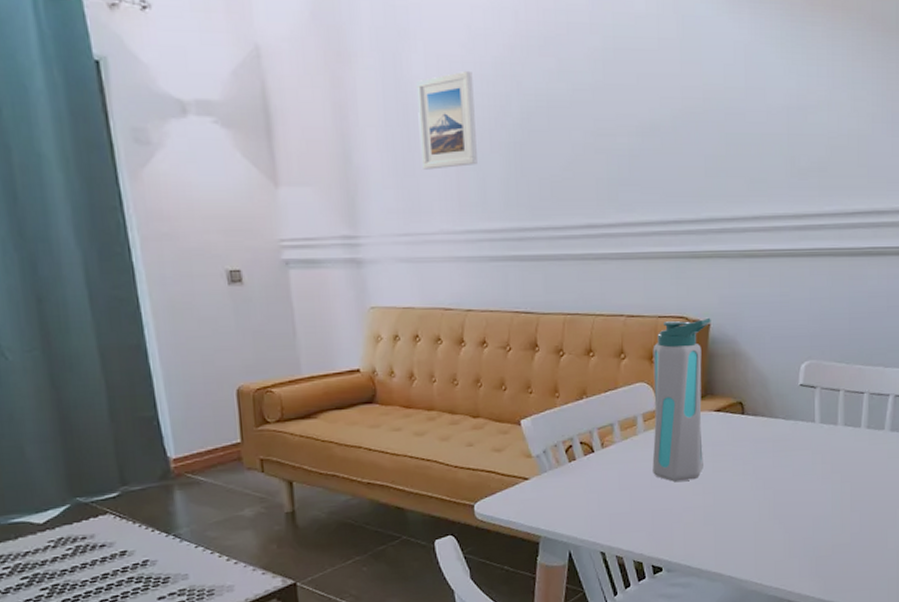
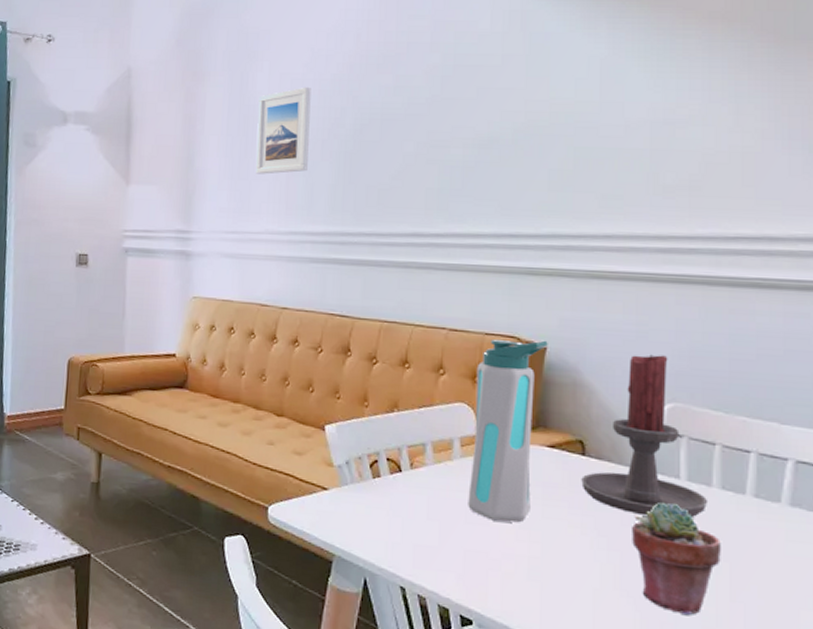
candle holder: none [742,321,835,457] -> present [581,354,709,517]
potted succulent: none [781,442,844,530] -> present [632,501,721,616]

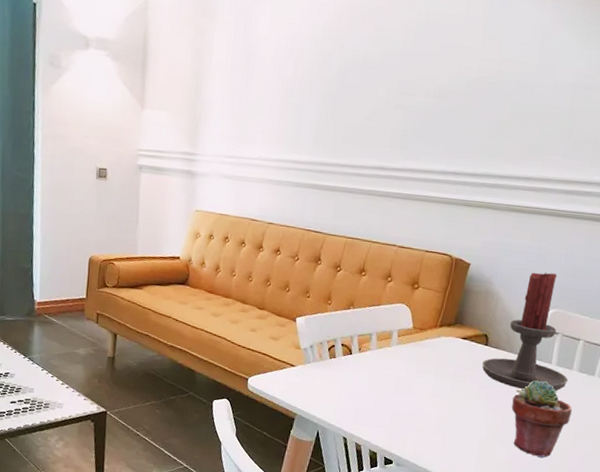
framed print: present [255,86,311,175] -> none [254,31,306,108]
water bottle: present [468,340,548,523] -> none [398,256,472,393]

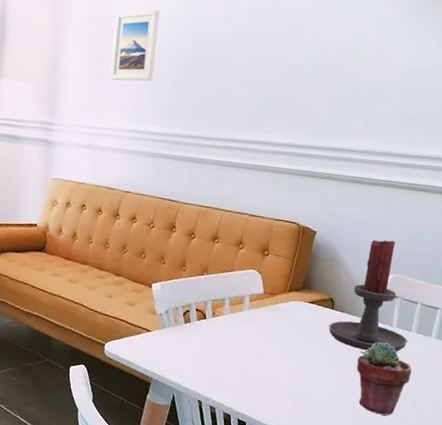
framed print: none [254,31,306,108] -> present [110,9,160,82]

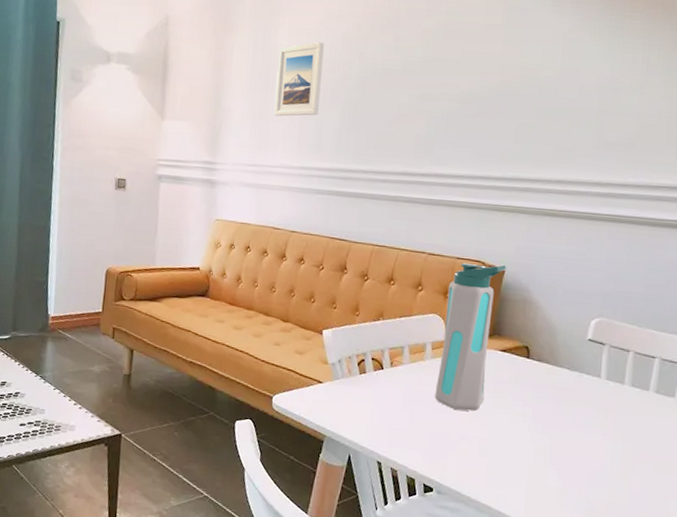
water bottle: none [250,224,318,356] -> present [435,263,506,411]
candle holder: present [328,240,408,352] -> none [525,279,621,408]
potted succulent: present [356,341,412,416] -> none [560,395,628,484]

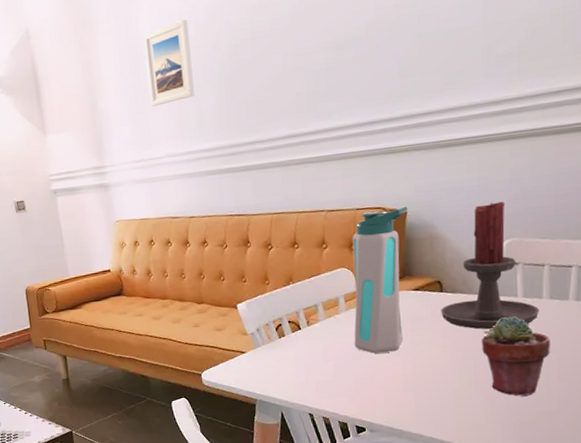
candle holder: none [525,279,621,408] -> present [441,201,540,330]
potted succulent: none [560,395,628,484] -> present [482,315,550,397]

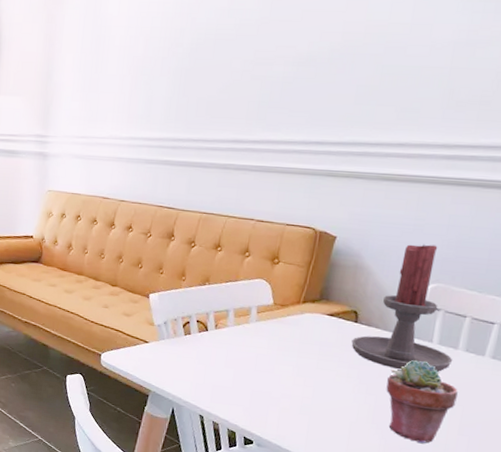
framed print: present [143,19,194,107] -> none [104,9,156,88]
water bottle: present [352,206,408,354] -> none [258,229,338,372]

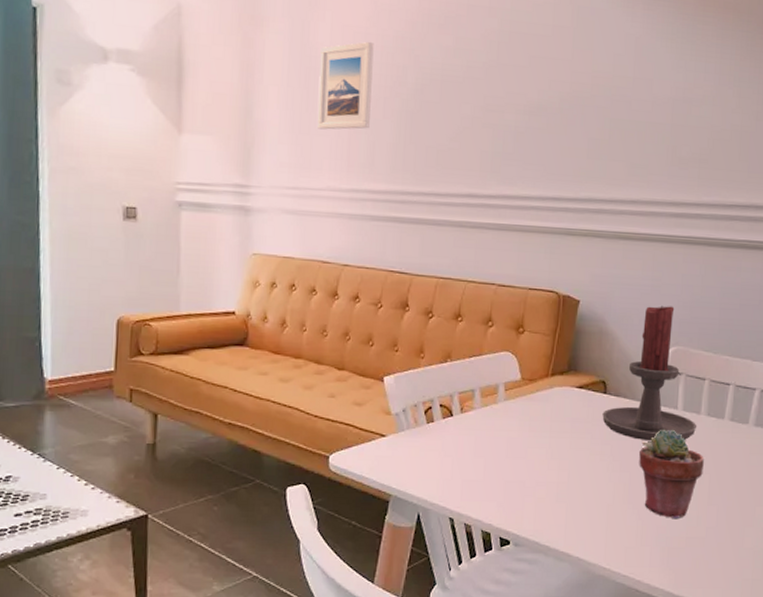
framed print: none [104,9,156,88] -> present [317,41,374,130]

